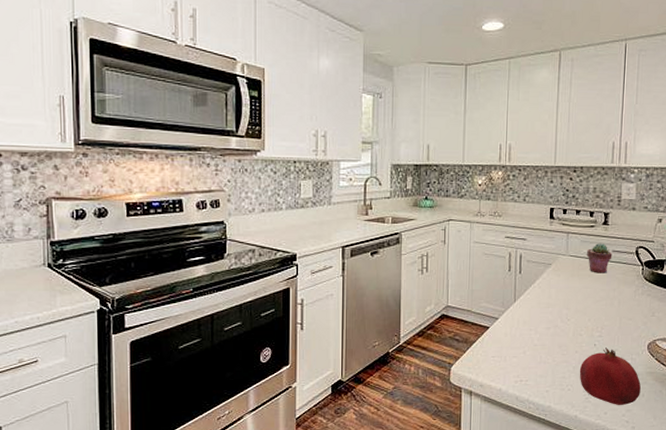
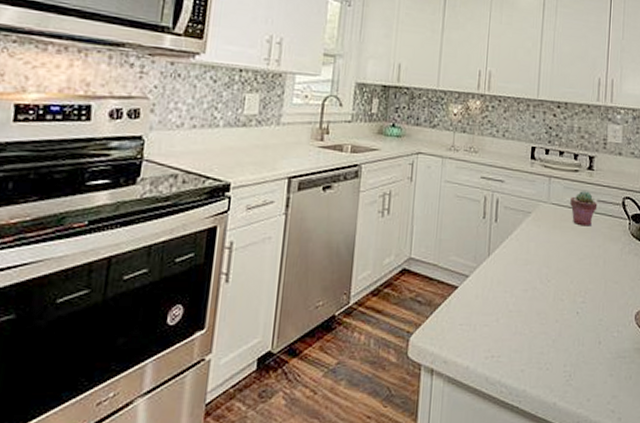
fruit: present [579,348,641,405] -> none [559,317,628,390]

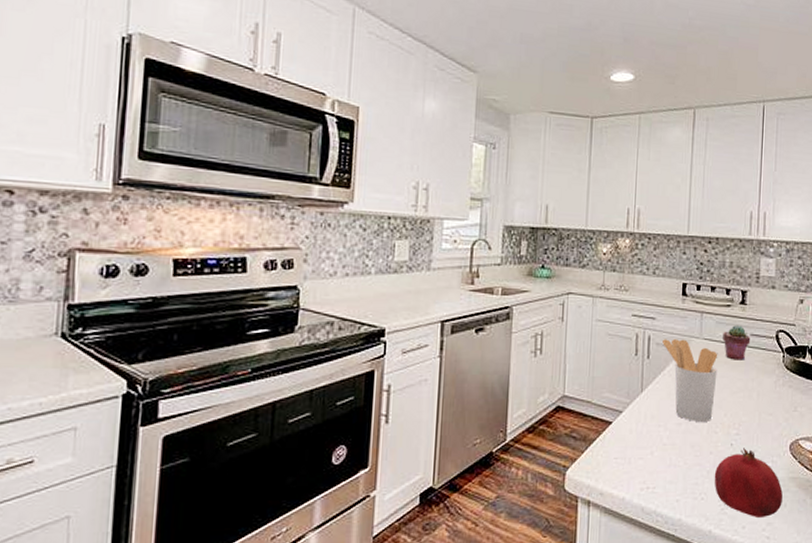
utensil holder: none [510,202,565,288] -> present [662,339,718,421]
fruit: none [559,317,628,390] -> present [714,448,783,517]

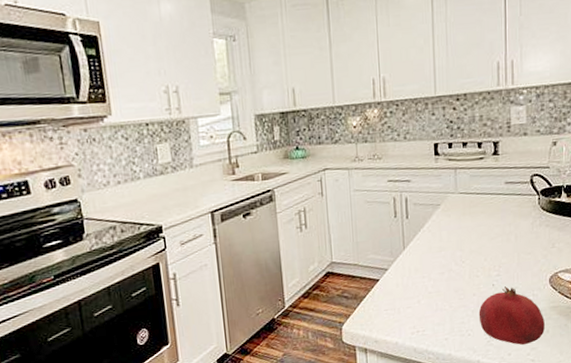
utensil holder: present [662,339,718,421] -> none [419,196,475,269]
potted succulent: present [723,325,751,360] -> none [478,175,505,209]

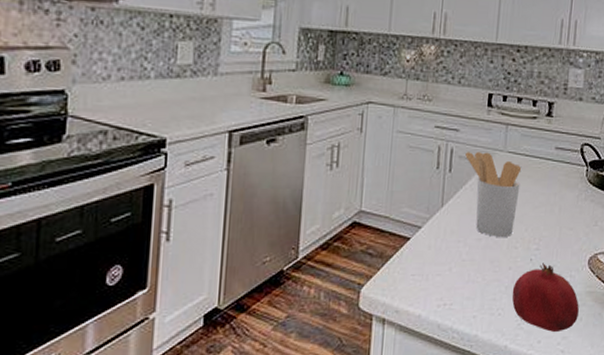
utensil holder: none [419,196,475,269] -> present [465,152,522,237]

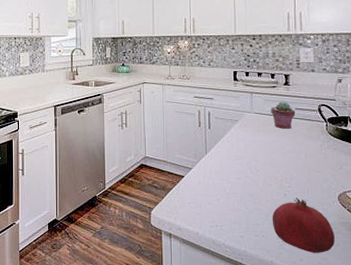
utensil holder: present [465,152,522,237] -> none [220,114,269,177]
potted succulent: none [527,138,555,174] -> present [271,102,296,129]

